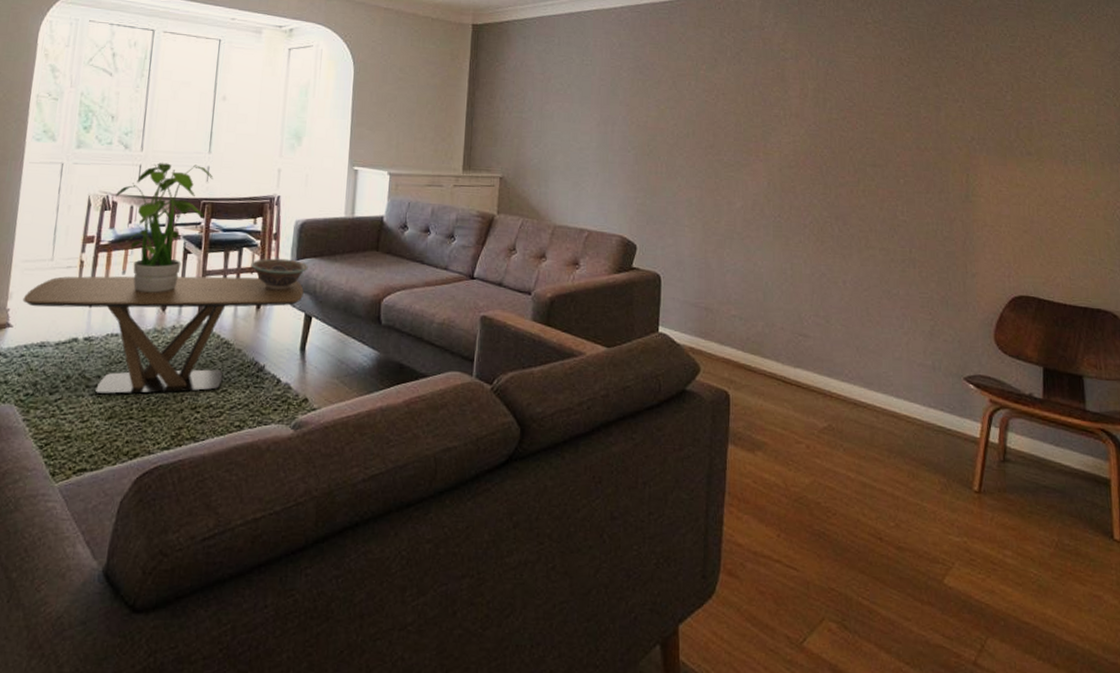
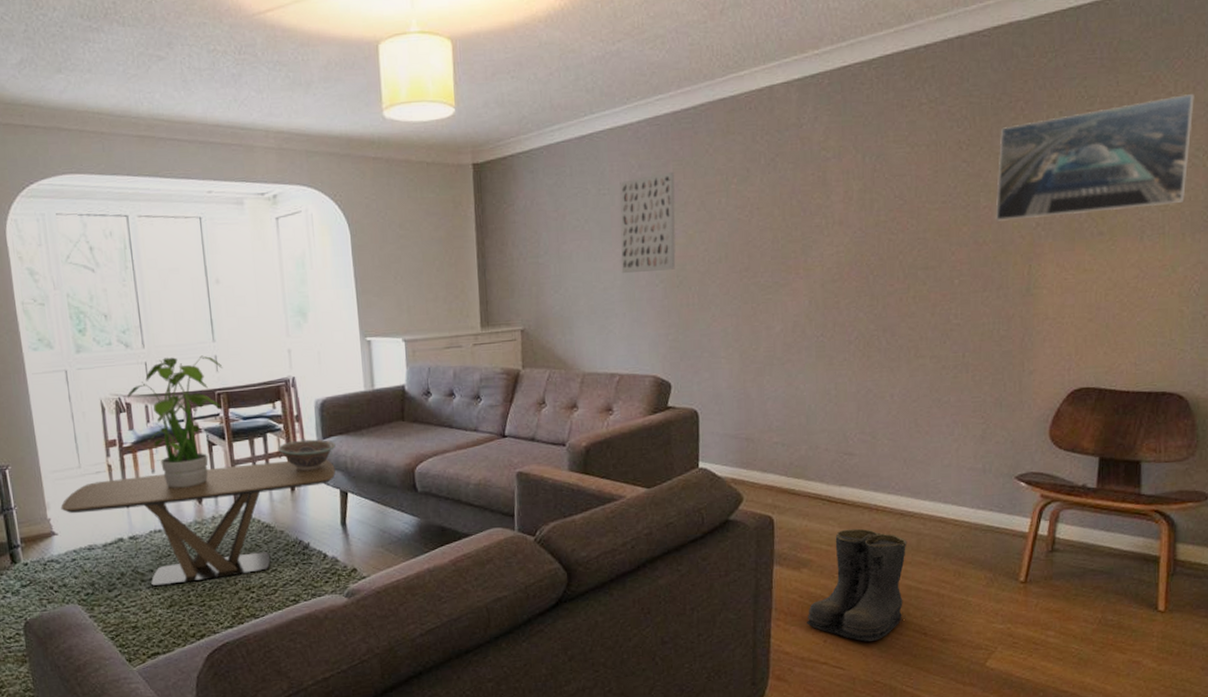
wall art: none [597,52,650,139] -> present [620,171,676,273]
boots: none [760,413,861,541] -> present [807,528,907,642]
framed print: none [934,43,1101,136] -> present [995,94,1195,221]

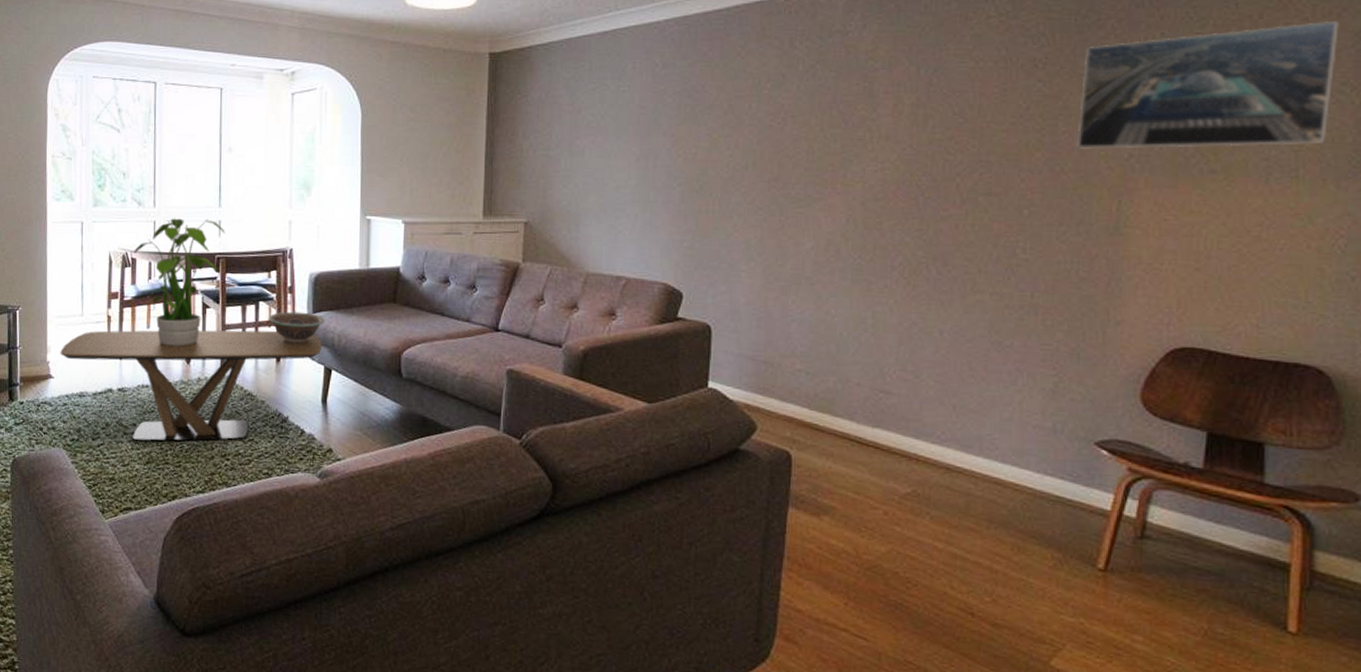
wall art: present [620,171,676,273] -> none [636,72,701,173]
boots: present [807,528,907,642] -> none [825,477,954,613]

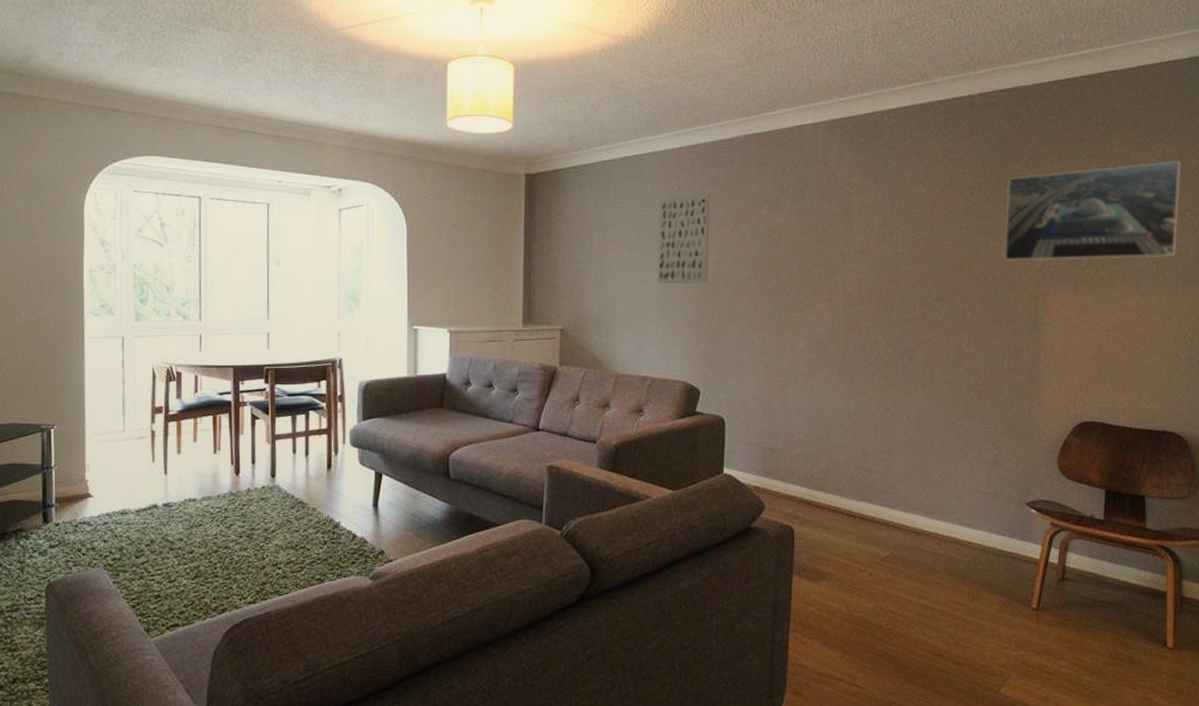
coffee table: present [60,330,322,441] -> none [100,440,372,556]
potted plant: present [134,217,226,347] -> none [179,330,274,458]
decorative bowl: present [268,311,325,343] -> none [318,420,375,450]
wall art: none [636,72,701,173] -> present [657,194,710,283]

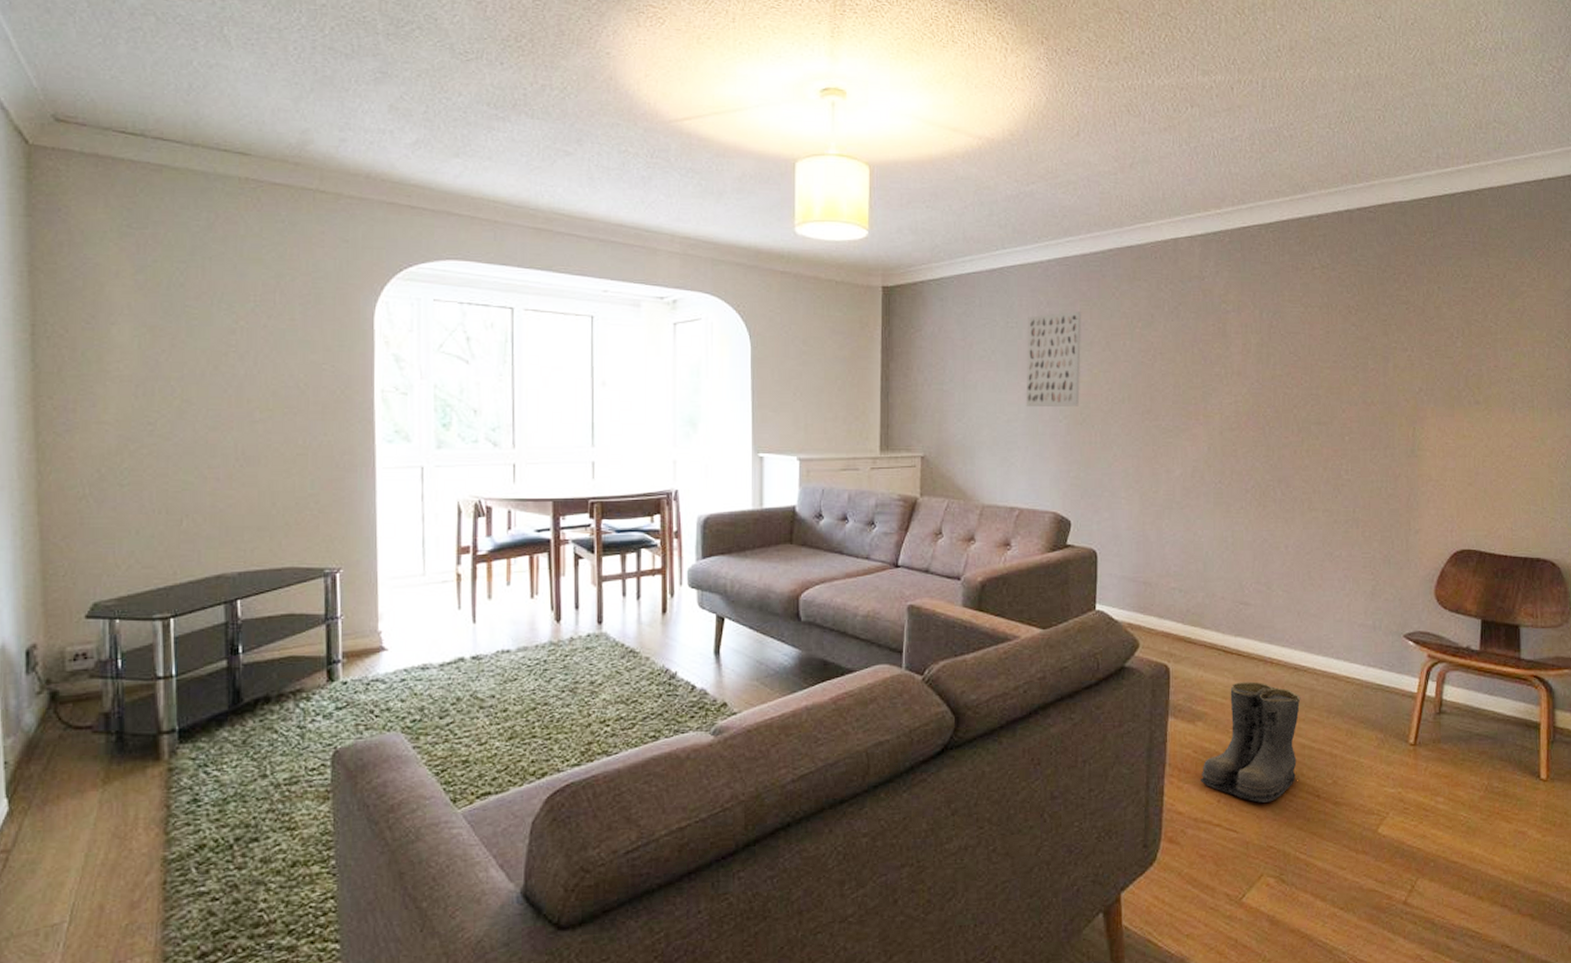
boots: none [824,544,923,660] -> present [1201,681,1301,803]
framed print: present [1004,161,1181,261] -> none [1382,281,1555,384]

